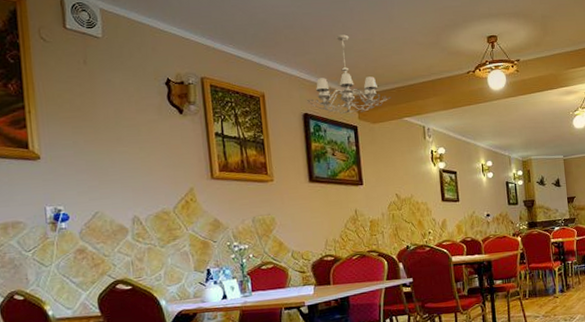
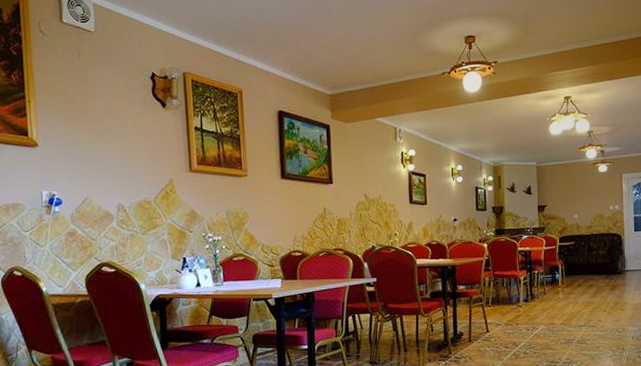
chandelier: present [306,34,391,115] -> none [281,32,365,113]

